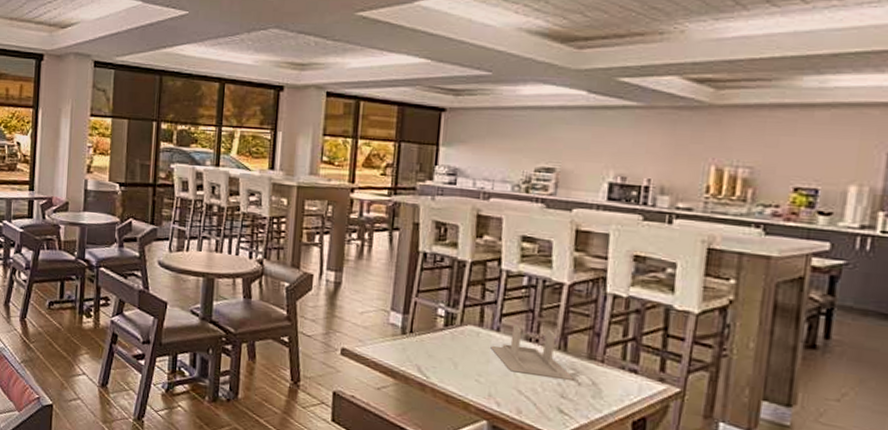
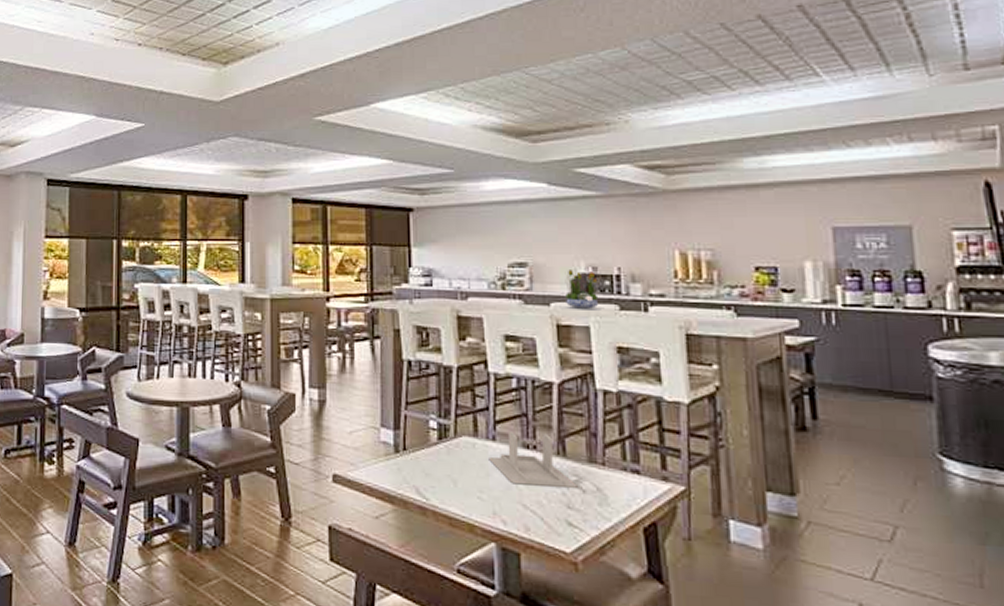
flower arrangement: none [588,178,629,217] -> present [565,270,601,309]

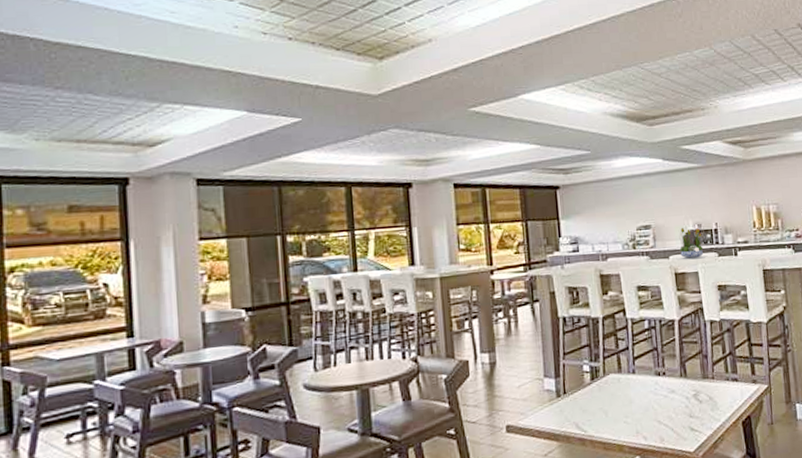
napkin holder: present [489,432,578,488] -> none [631,361,696,406]

